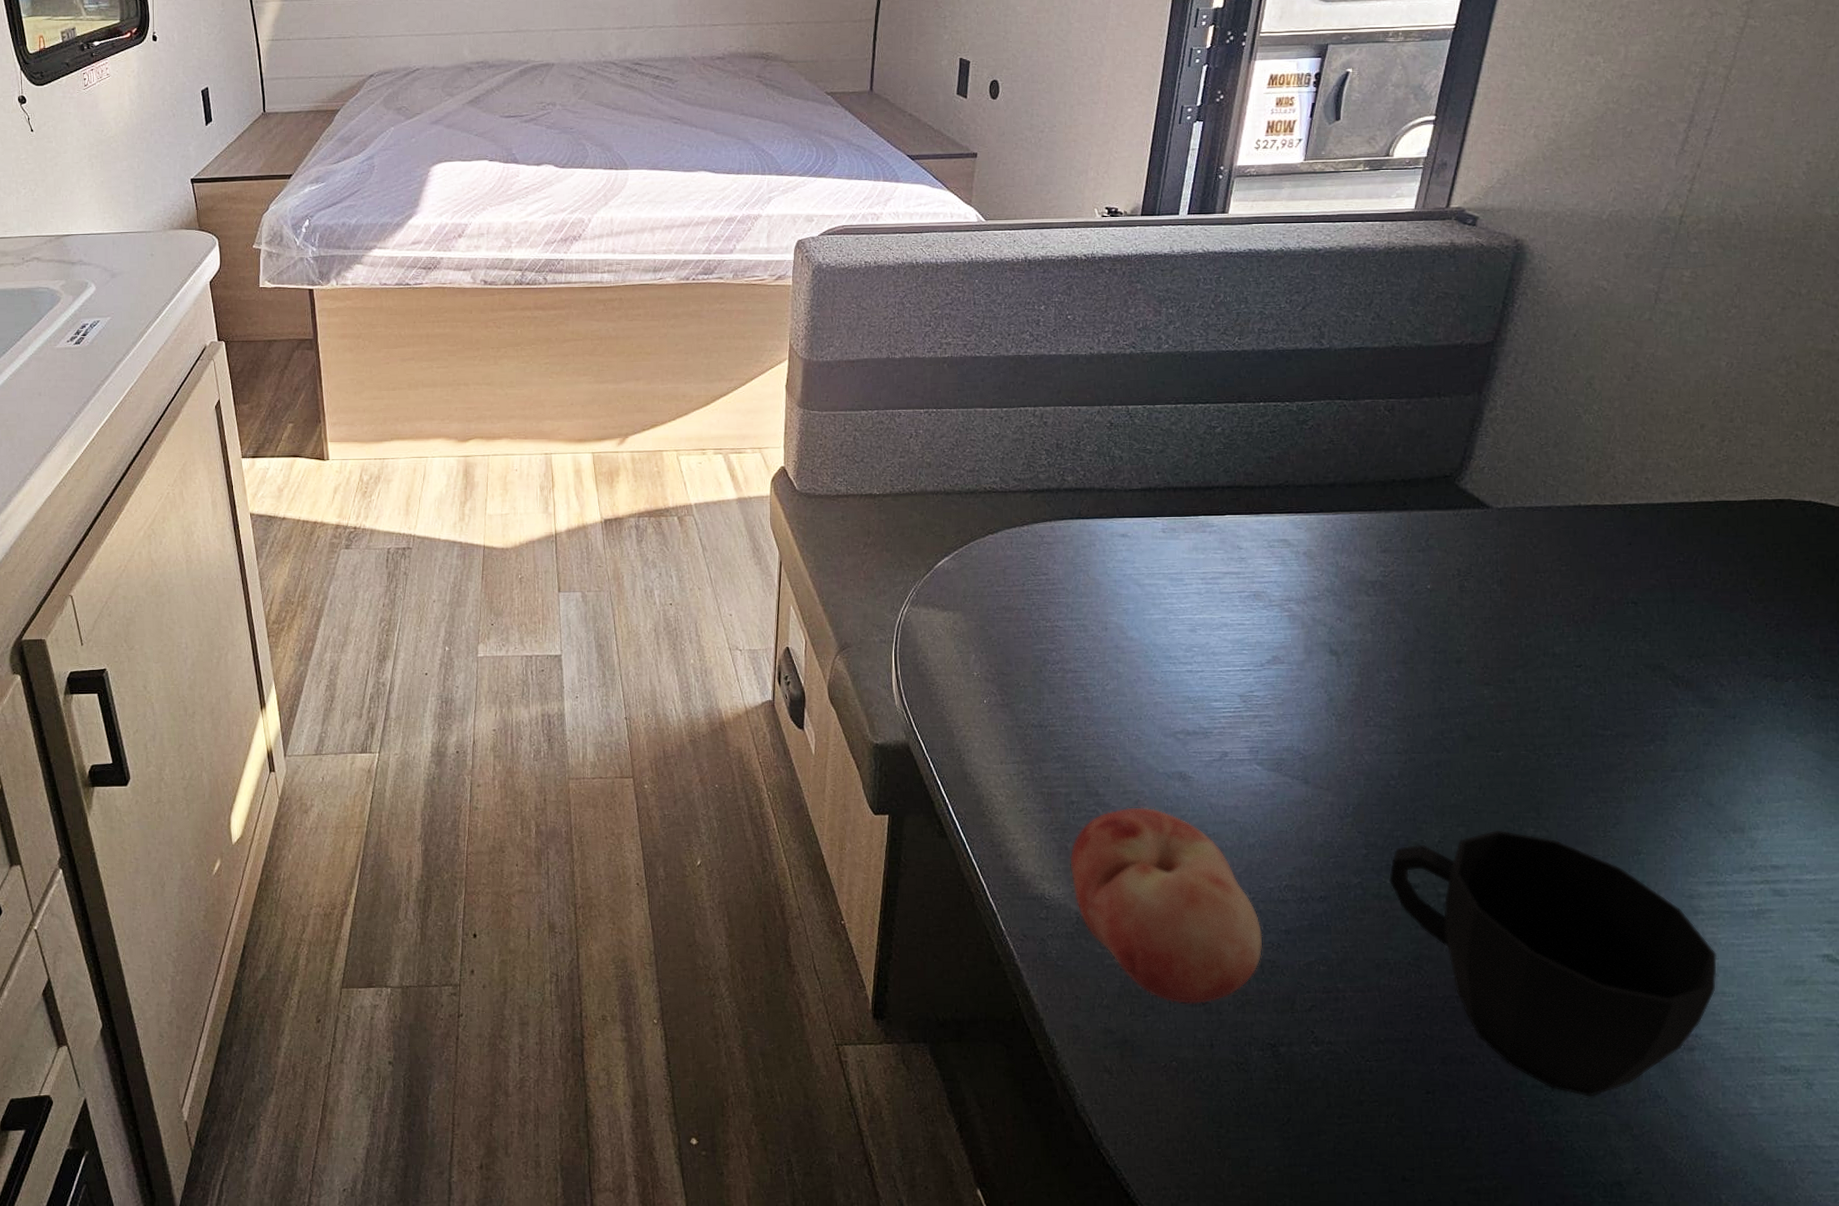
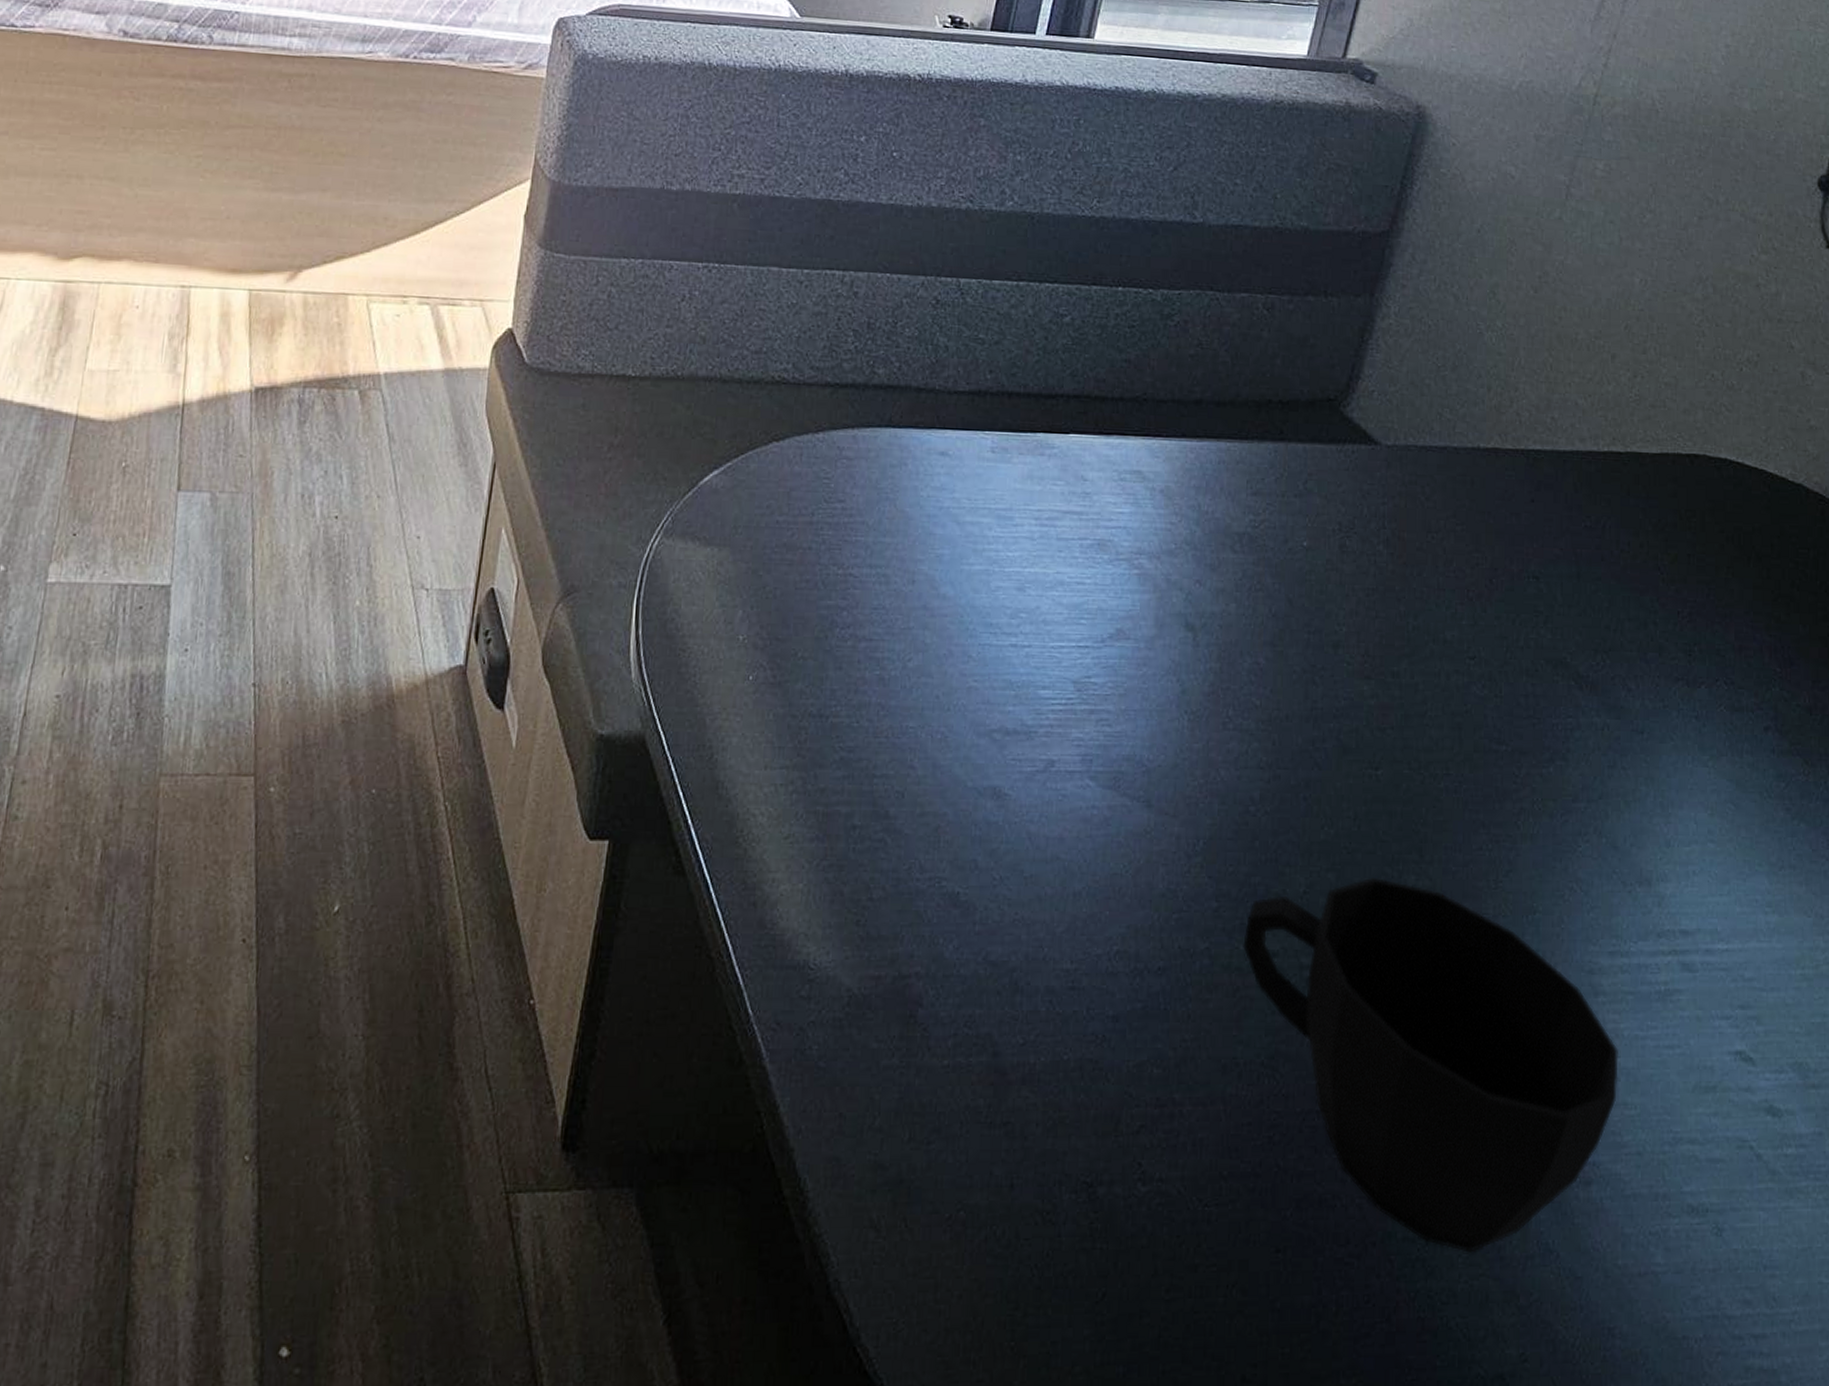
fruit: present [1070,807,1263,1004] -> none [844,836,1085,1124]

